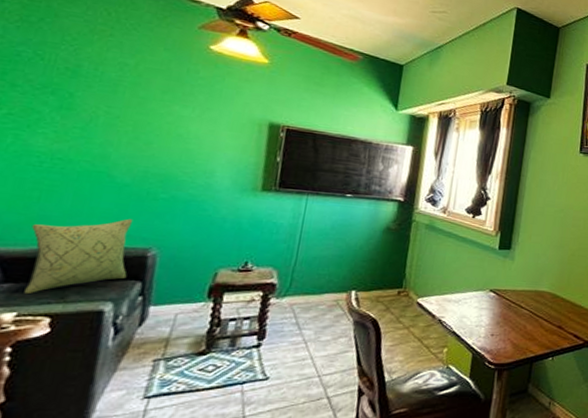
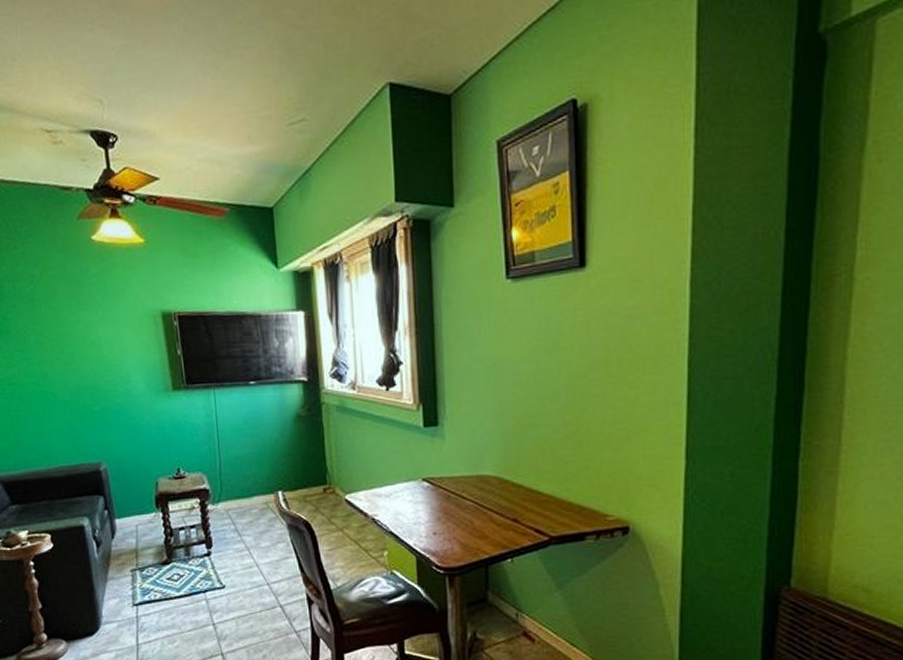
pillow: present [24,218,132,295] -> none [15,435,91,514]

